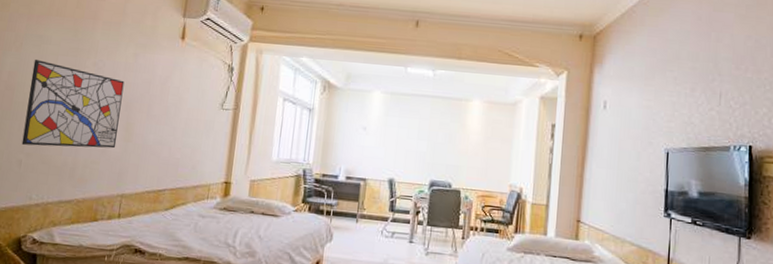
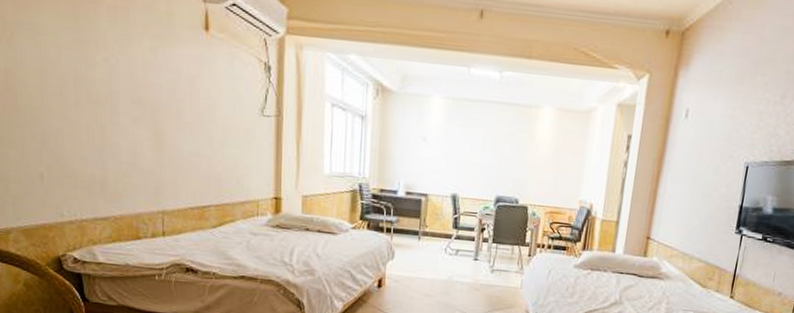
wall art: present [21,60,125,149] -> none [32,54,148,160]

